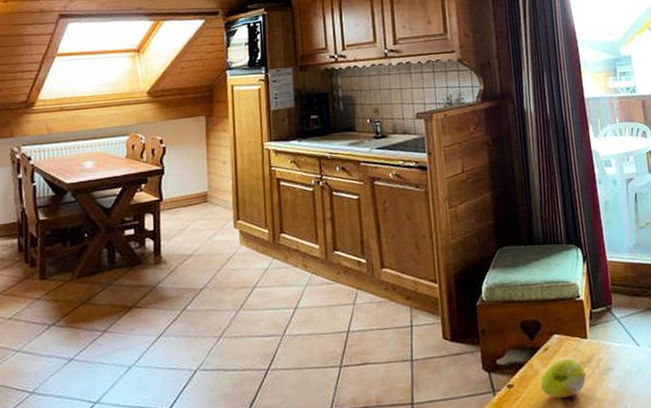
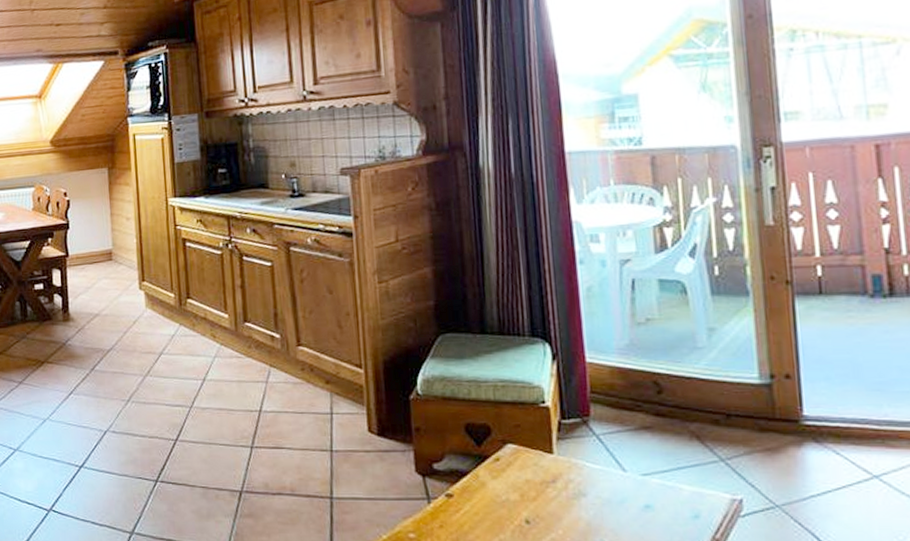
fruit: present [540,357,587,399] -> none [487,473,550,519]

